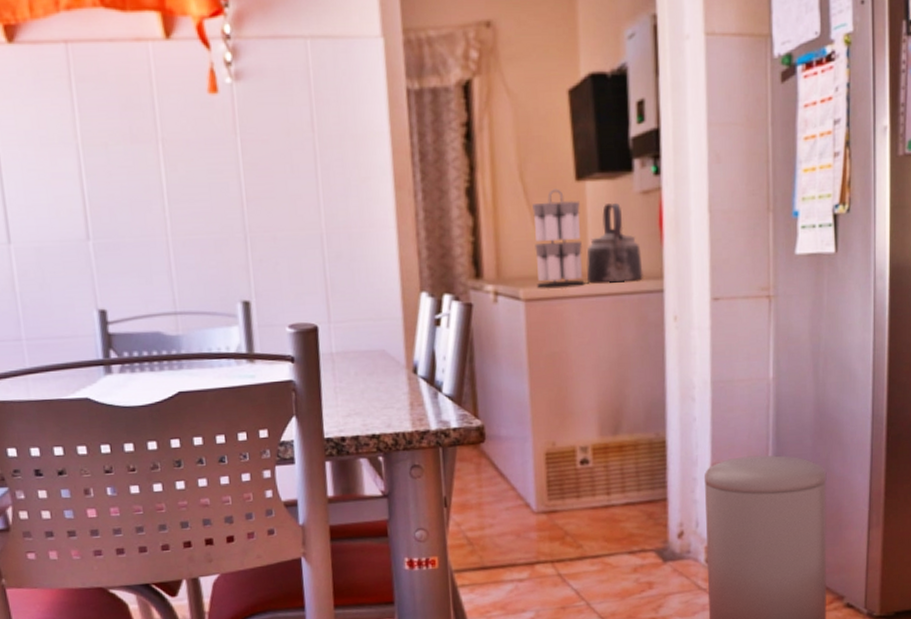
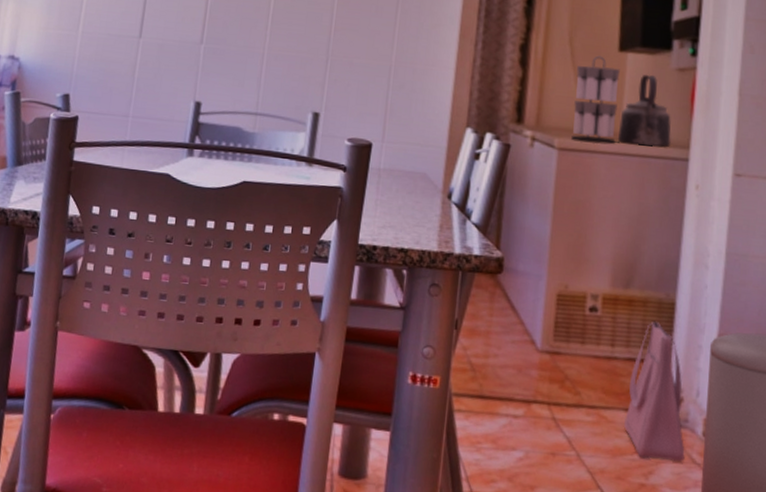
shopping bag: none [629,462,691,595] -> present [624,320,685,462]

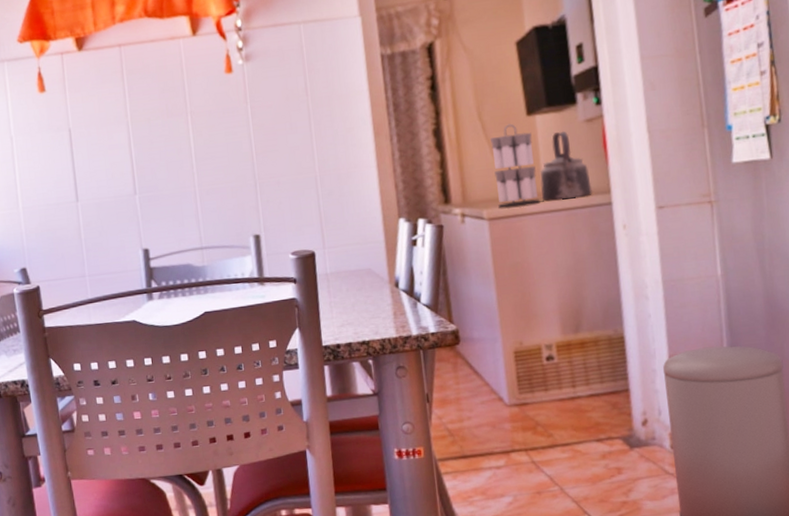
shopping bag: present [624,320,685,462] -> none [595,356,658,480]

